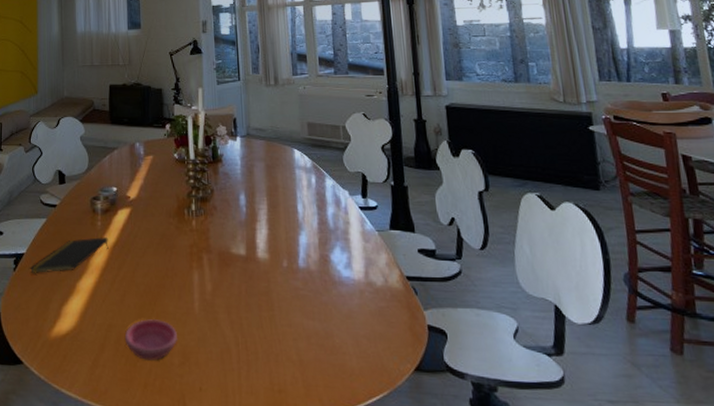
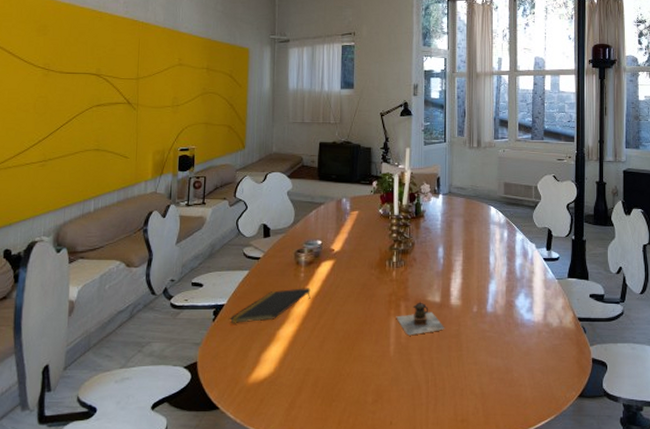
saucer: present [124,319,178,361] -> none [321,363,373,400]
teapot: none [199,254,253,292] -> present [396,302,445,336]

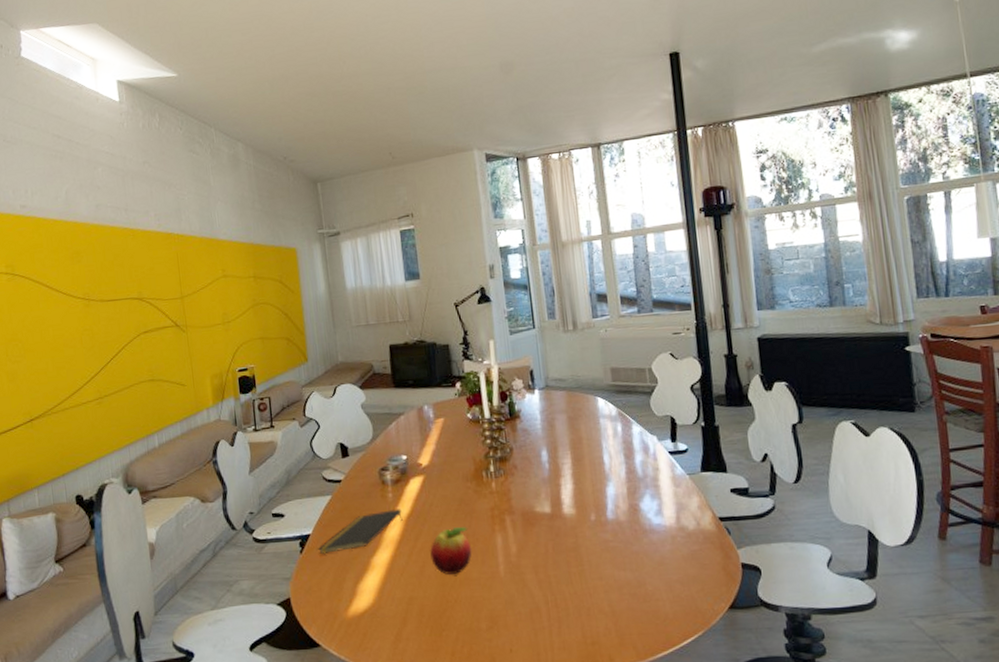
fruit: none [331,309,368,350] -> present [430,527,472,575]
teapot: present [396,302,445,336] -> none [501,514,561,553]

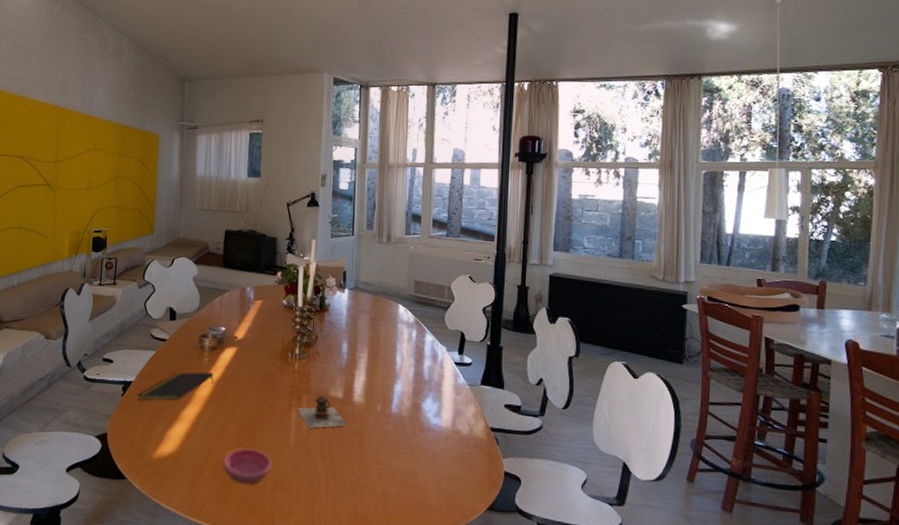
saucer: none [427,587,485,629] -> present [222,448,273,485]
fruit: present [430,527,472,575] -> none [232,397,269,437]
teapot: none [501,514,561,553] -> present [297,396,347,429]

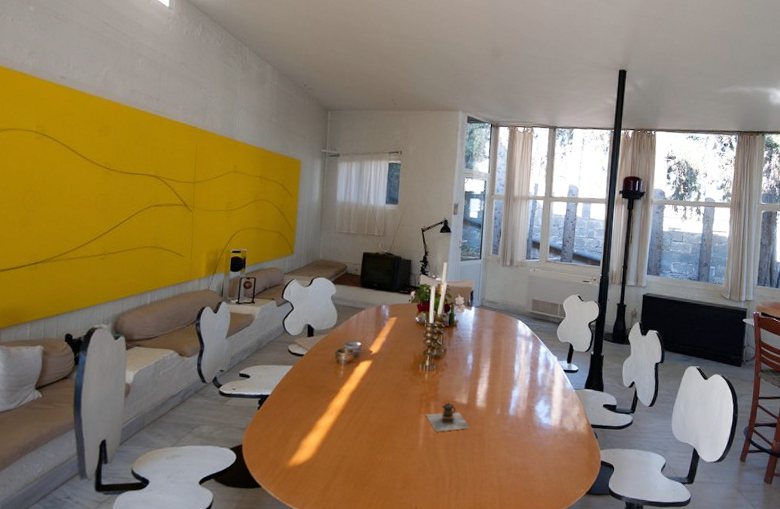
notepad: present [138,371,214,401] -> none [274,384,349,412]
saucer: present [222,448,273,485] -> none [355,453,402,485]

